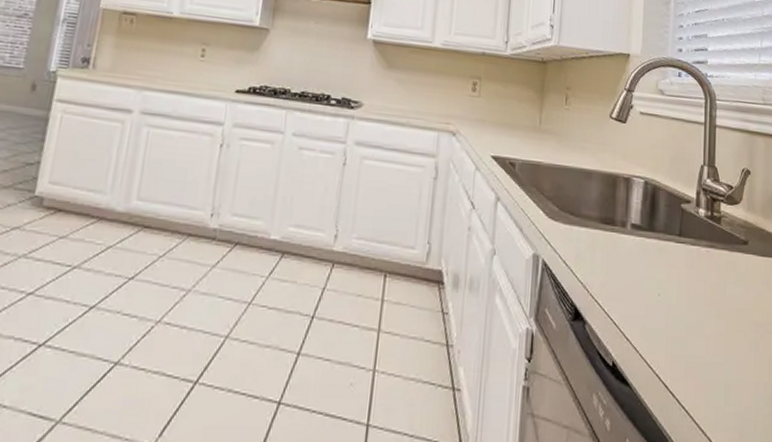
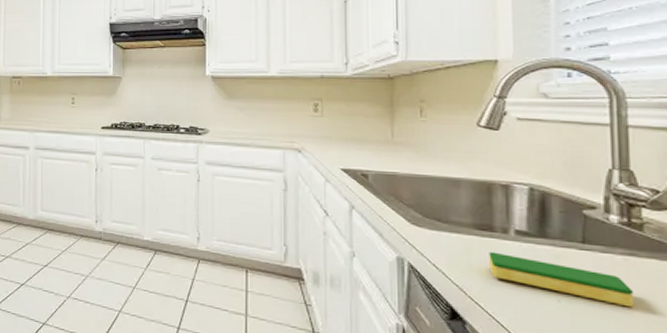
dish sponge: none [609,246,712,298] -> present [489,251,635,308]

